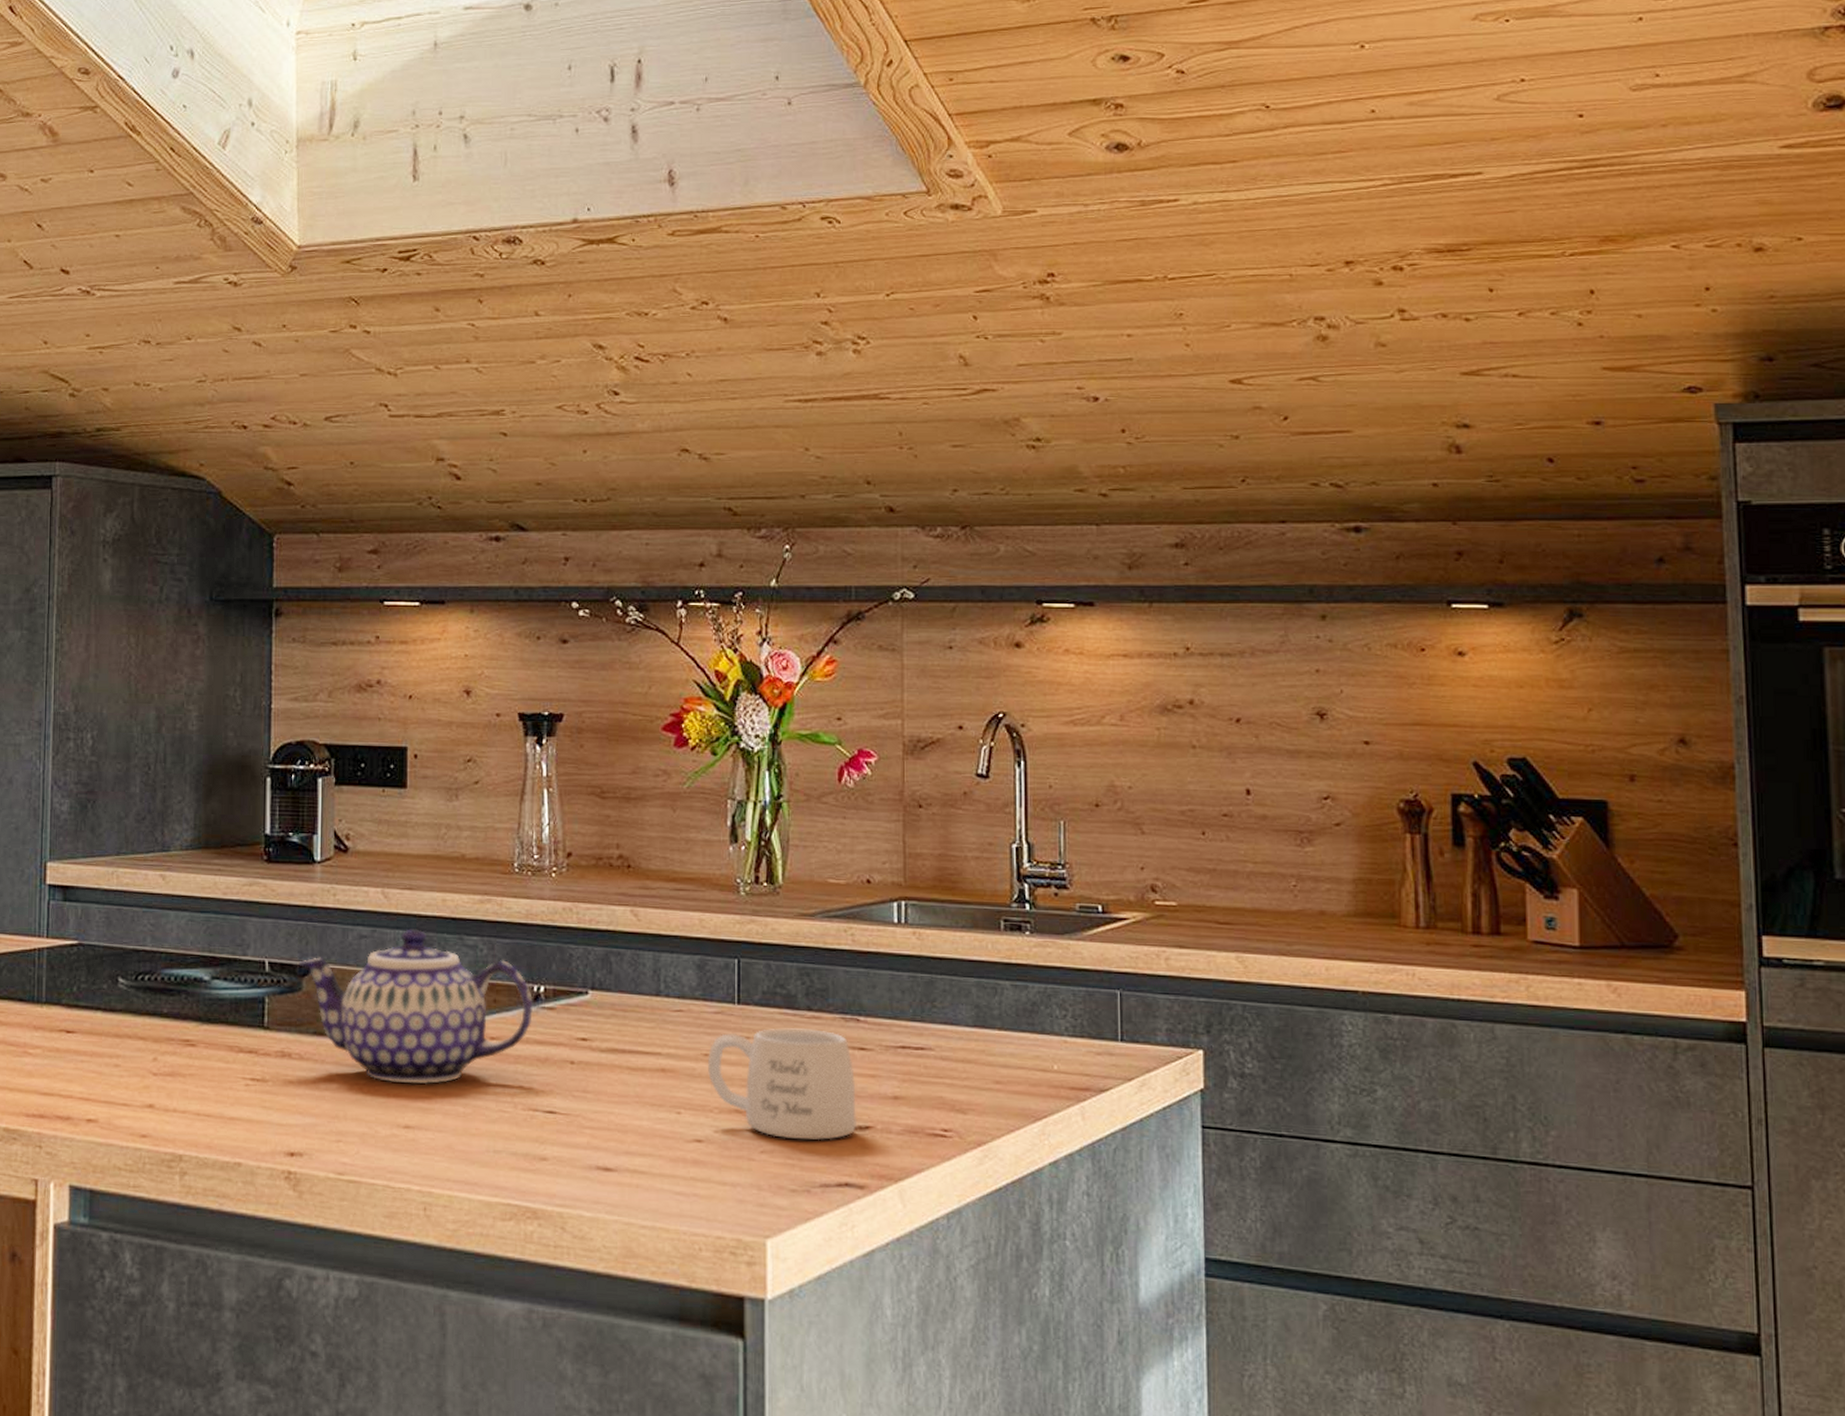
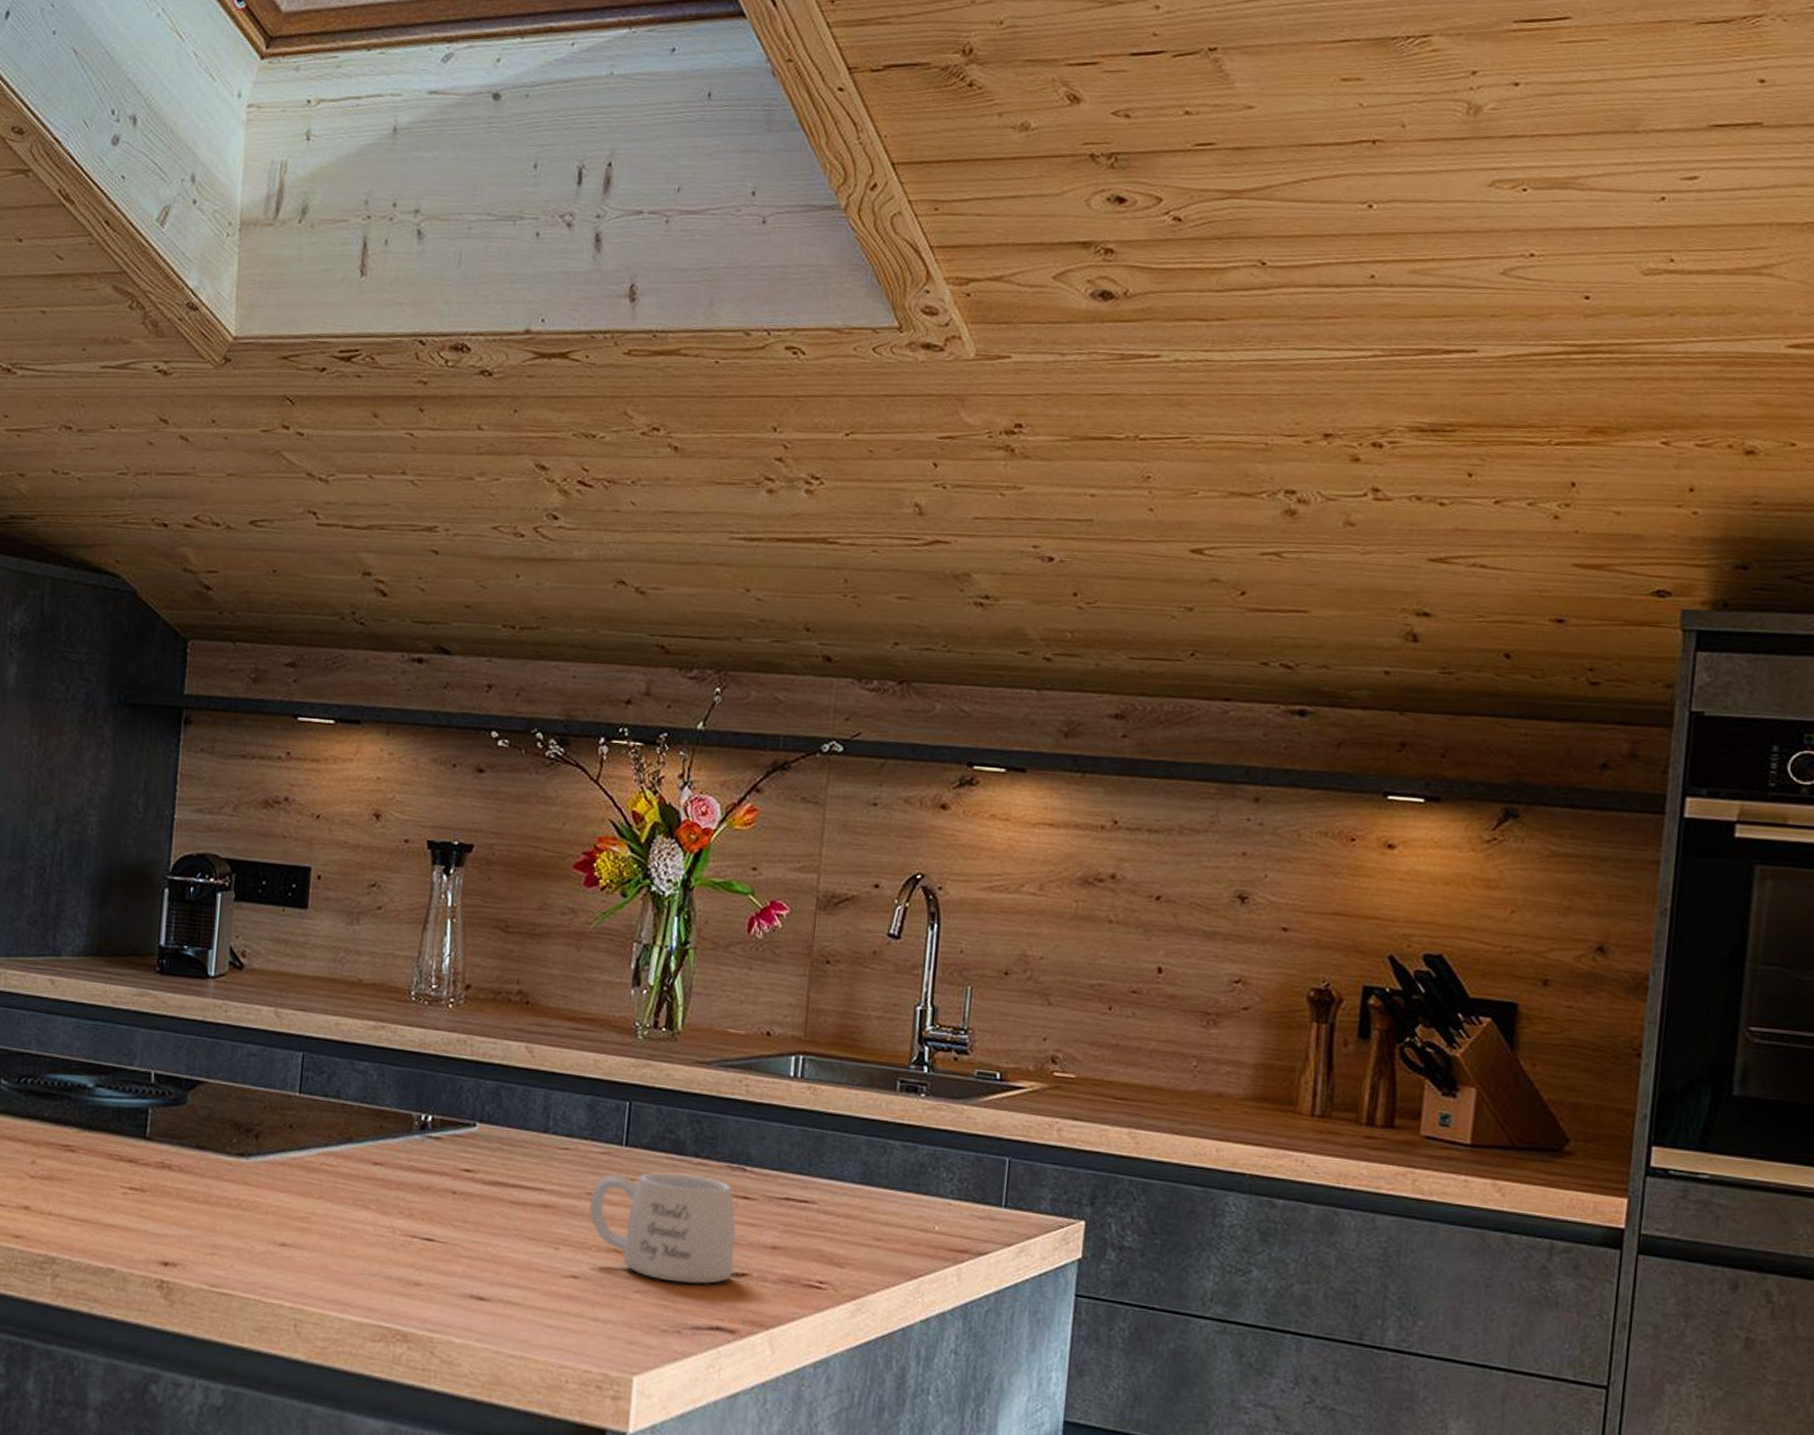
teapot: present [297,929,534,1085] -> none [184,1050,420,1205]

